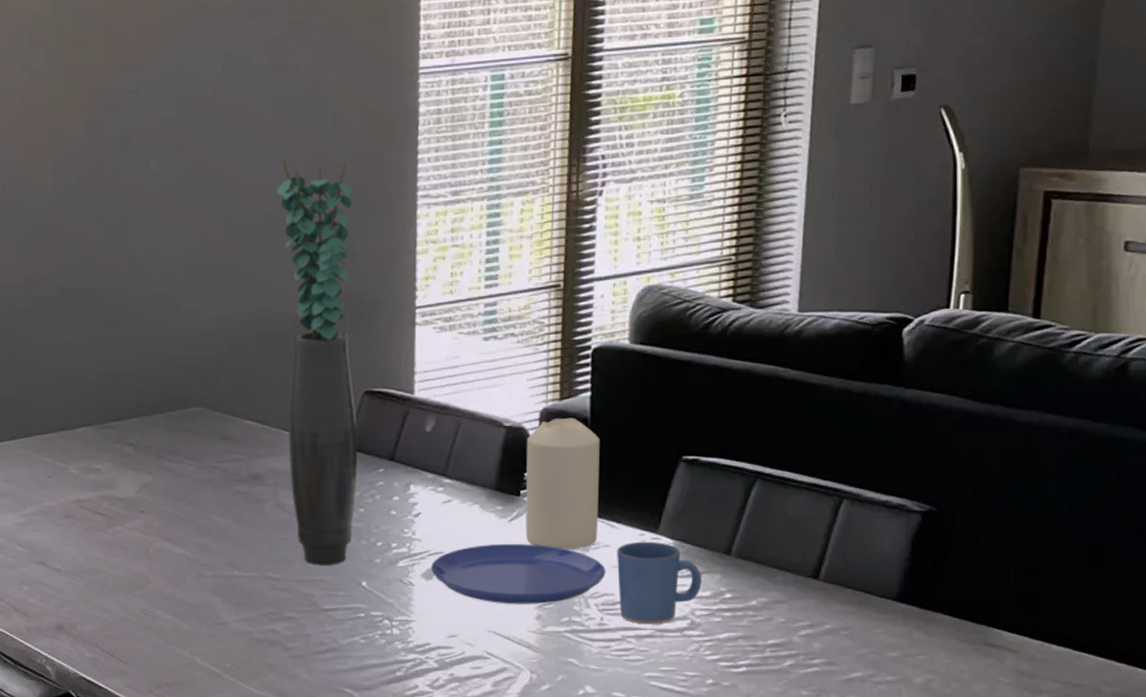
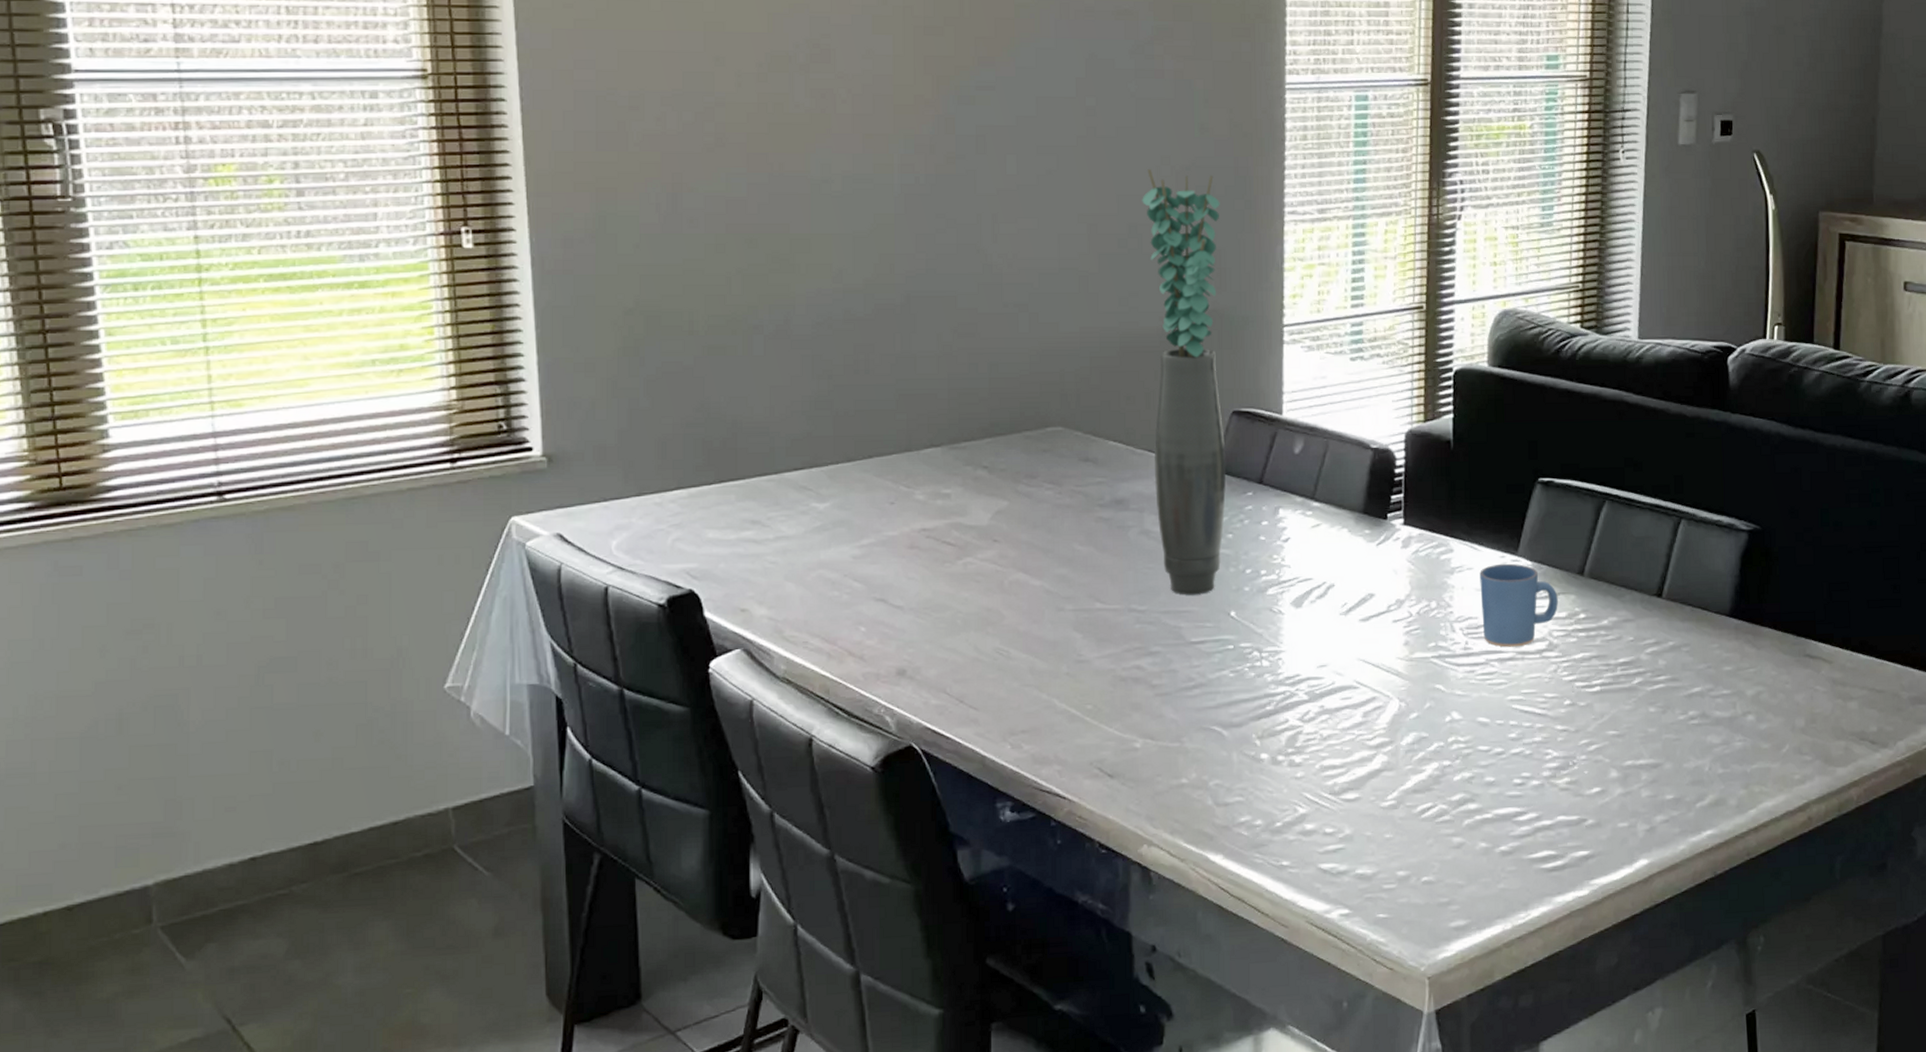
plate: present [431,544,606,604] -> none [1301,568,1470,631]
candle: present [525,417,600,549] -> none [1392,439,1463,573]

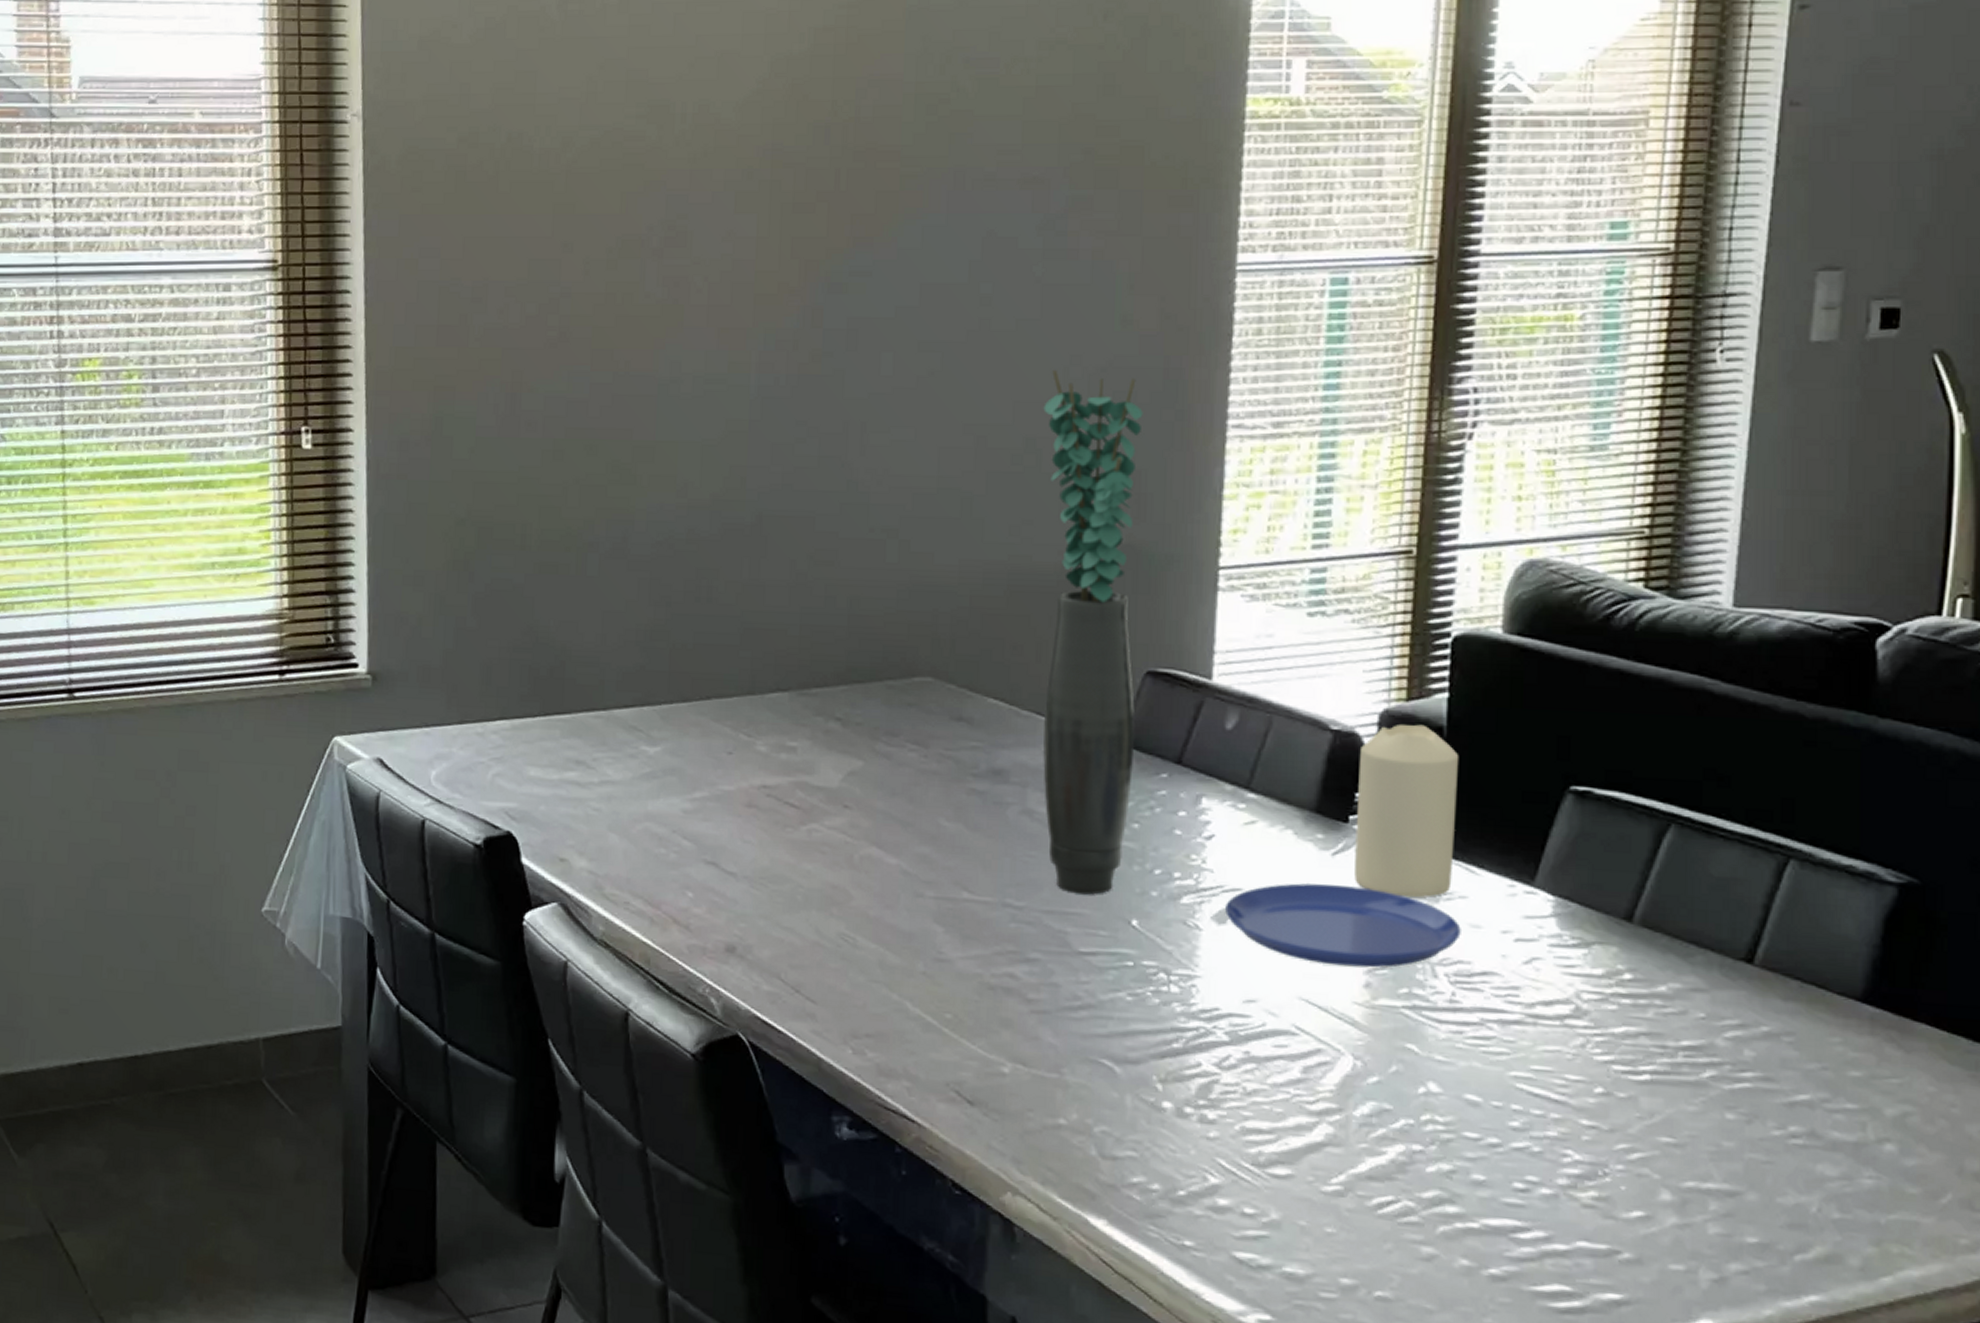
plate: none [1301,568,1470,631] -> present [1225,883,1461,968]
candle: none [1392,439,1463,573] -> present [1354,724,1459,898]
mug: present [1480,563,1558,648] -> none [1476,894,1592,1008]

